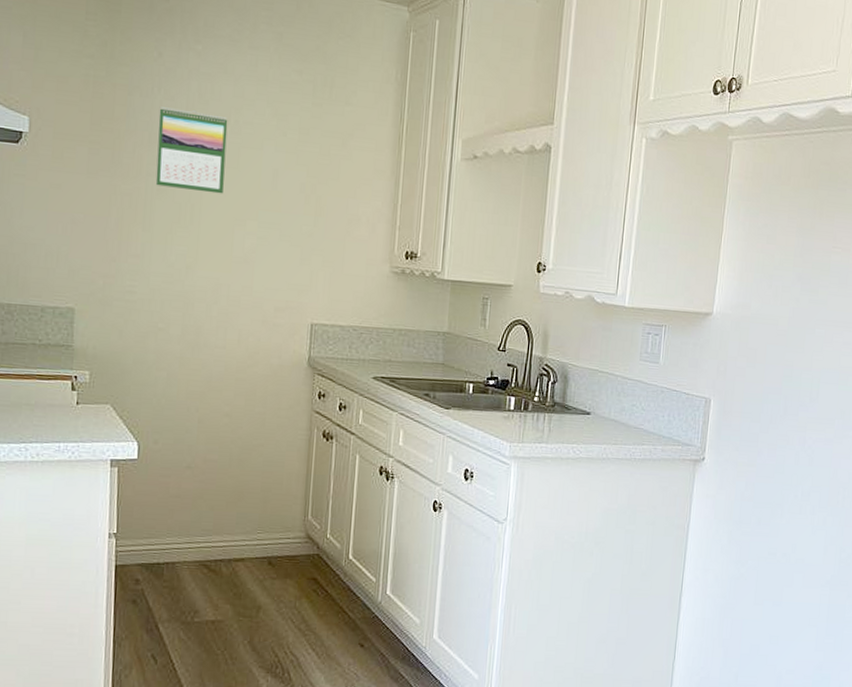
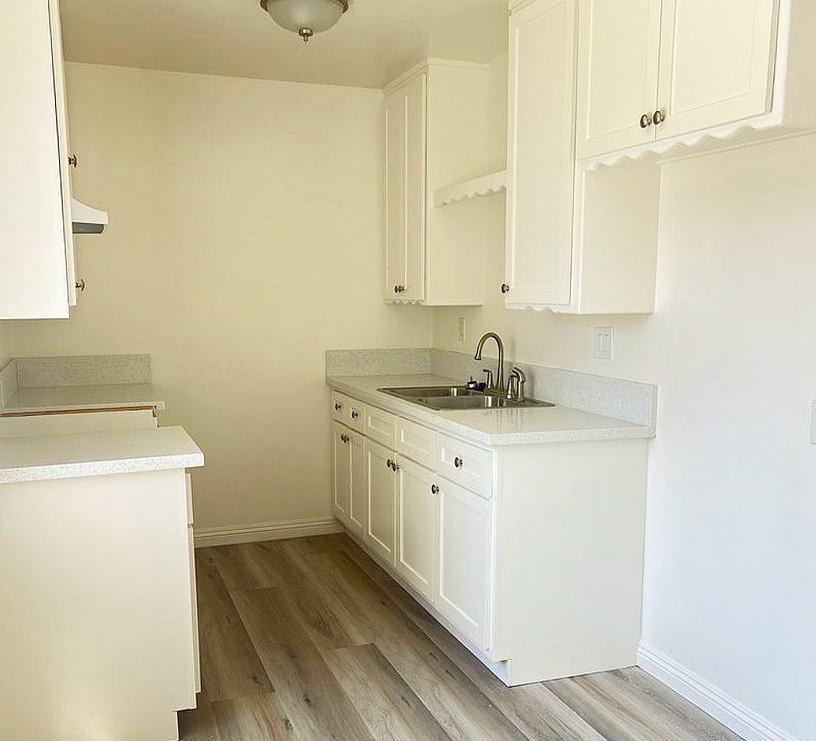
calendar: present [155,107,228,194] -> none [200,193,252,256]

